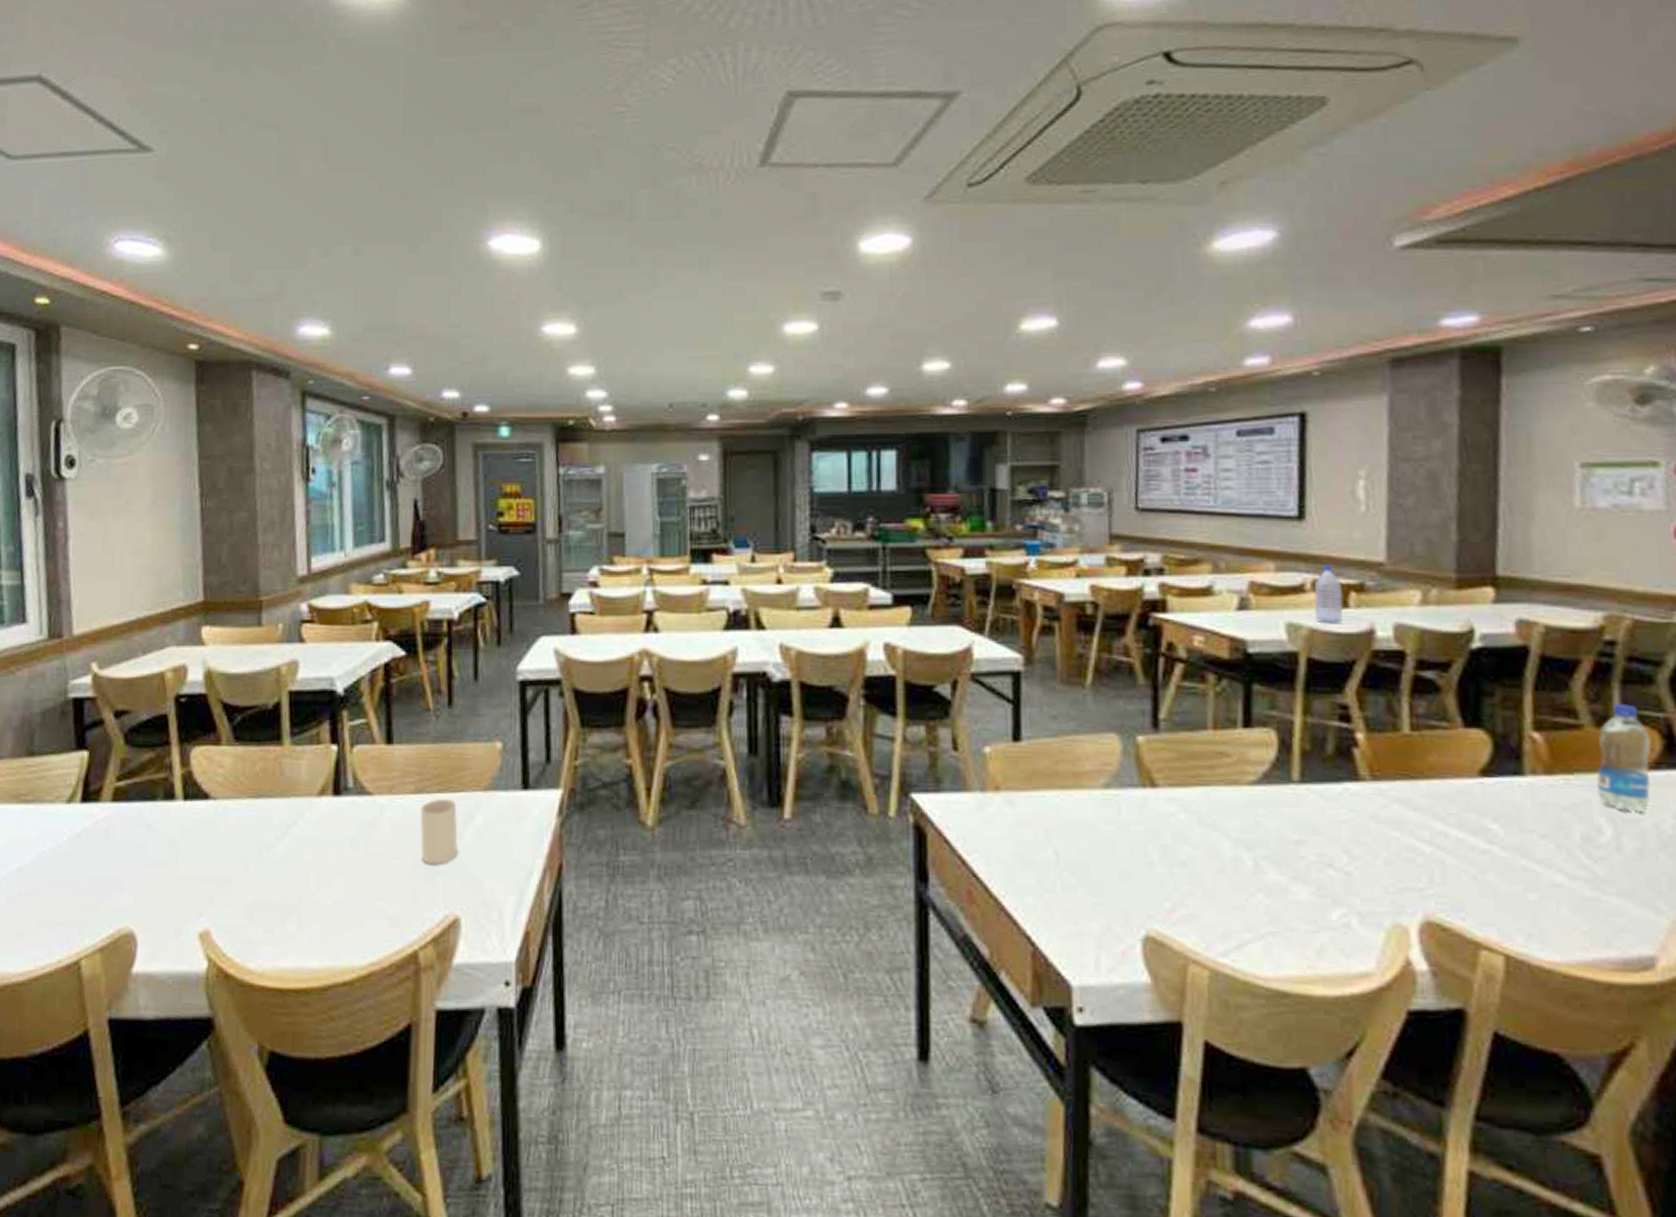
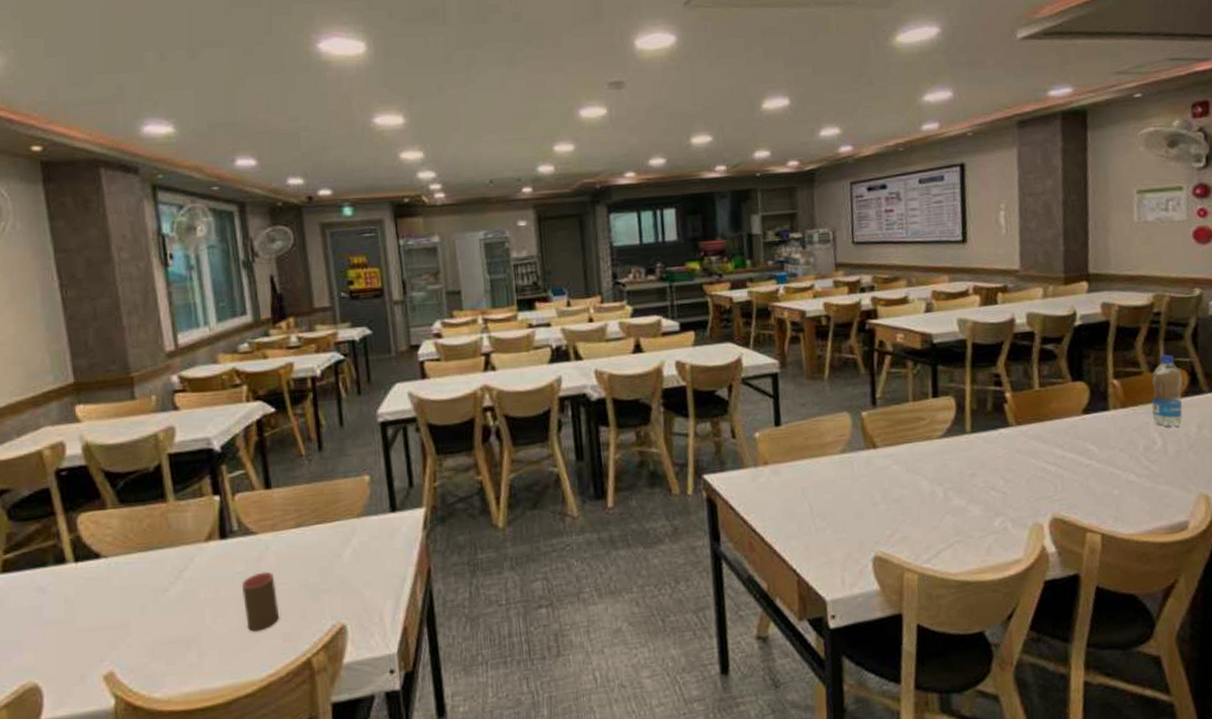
cup: none [350,840,389,909] -> present [241,571,280,632]
cup: present [419,798,458,865] -> none [301,528,339,585]
water bottle: present [1314,565,1344,624] -> none [974,274,994,317]

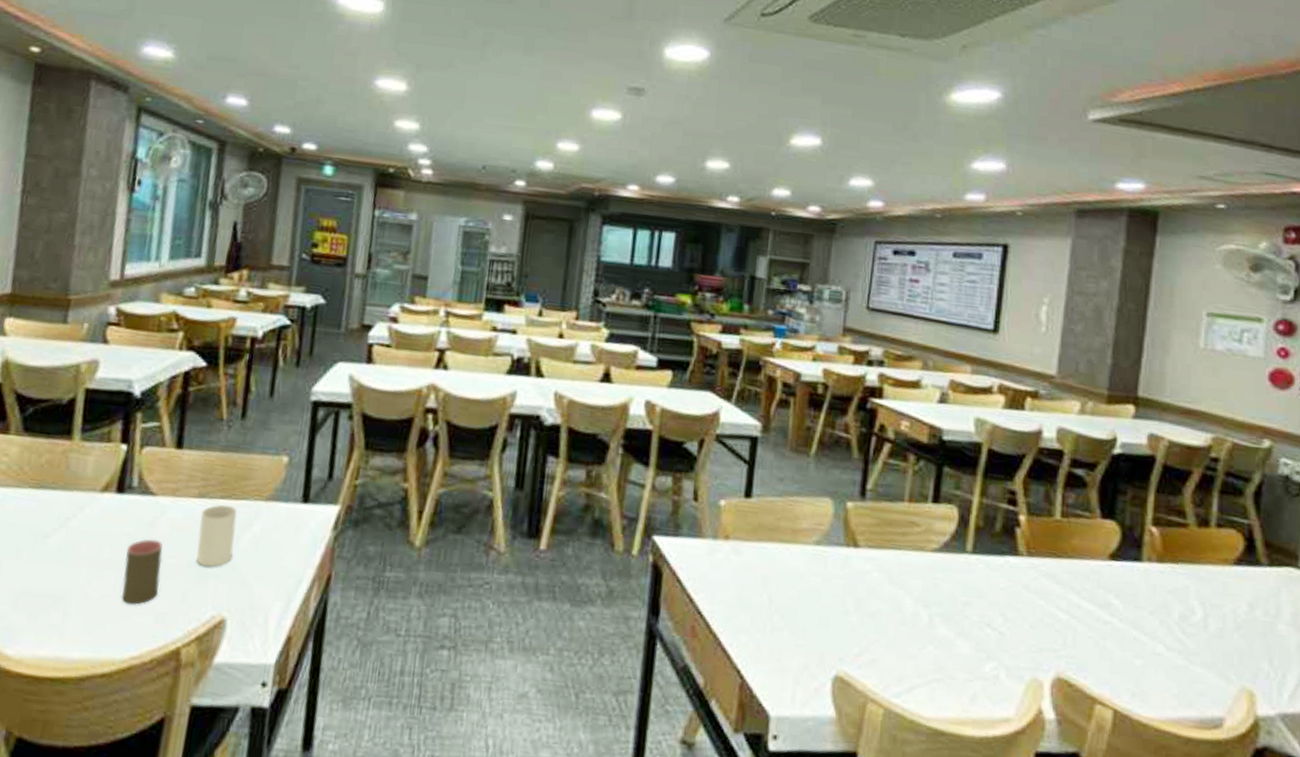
cup: none [301,528,339,585] -> present [196,504,237,567]
bottle: present [1152,354,1183,427] -> none [1194,509,1237,600]

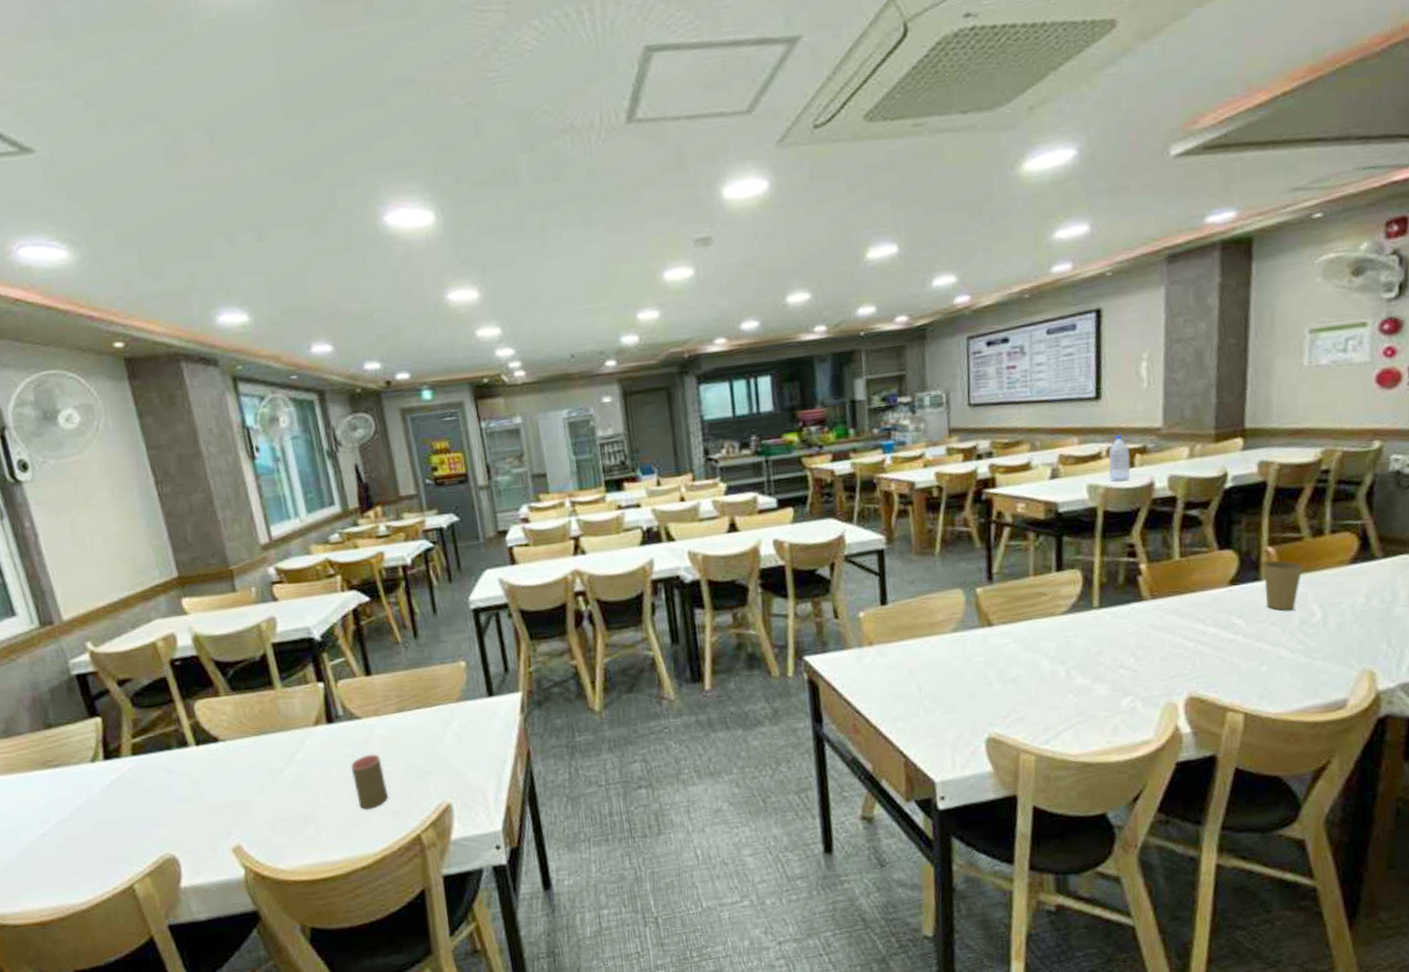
cup: present [196,504,237,567] -> none [404,712,442,767]
water bottle: none [998,373,1021,423] -> present [1108,434,1131,482]
cup: none [1145,542,1186,603] -> present [1263,560,1303,611]

